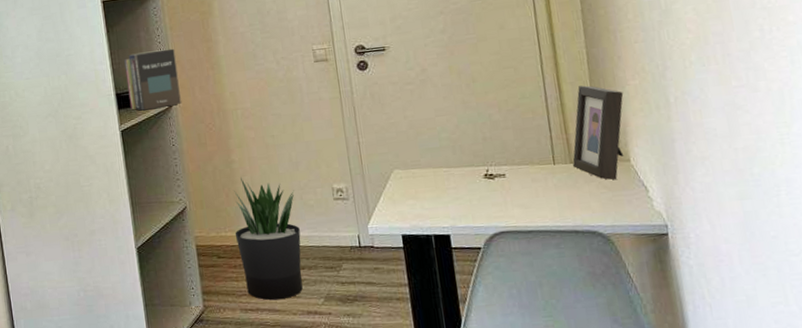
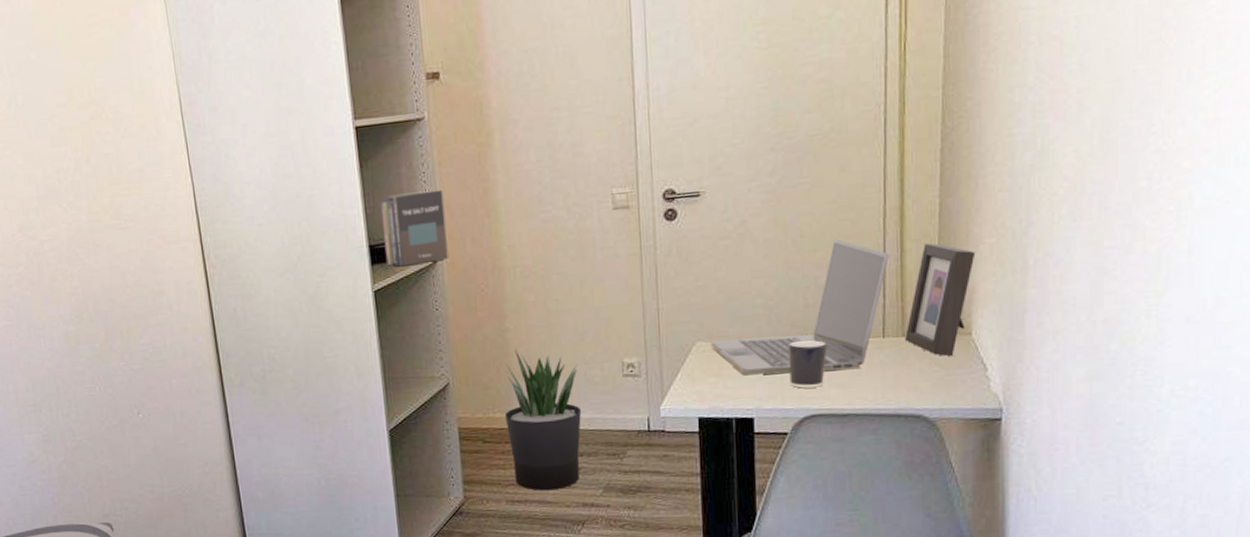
laptop: none [406,83,550,198] -> present [711,239,889,376]
mug: none [473,167,507,209] -> present [788,339,828,389]

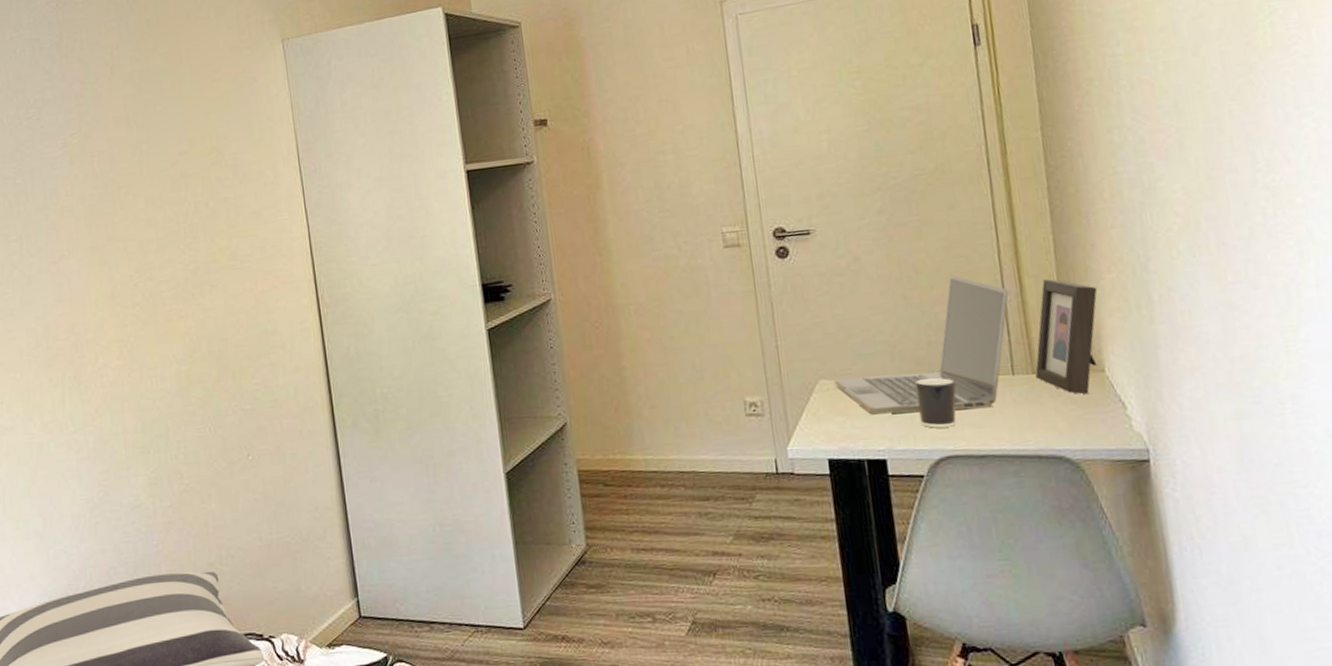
books: present [380,189,448,267] -> none [492,229,561,306]
planter: present [504,348,581,490] -> none [624,387,707,538]

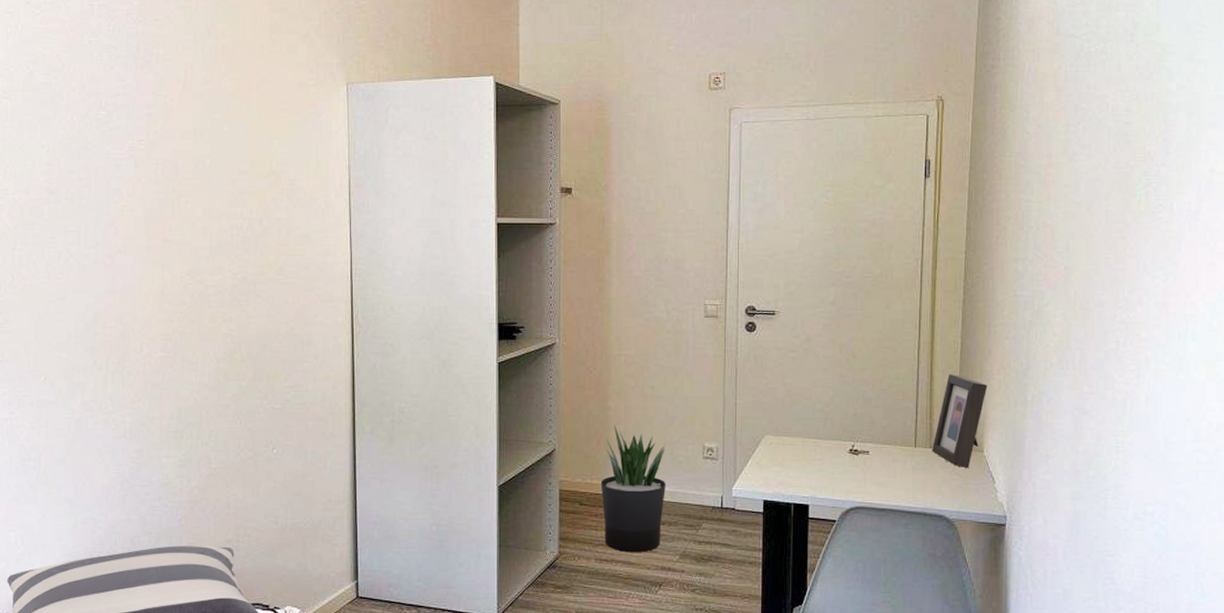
planter: none [624,387,707,538] -> present [600,425,666,552]
laptop: present [834,275,1009,415] -> none [777,362,921,472]
mug: present [914,377,957,428] -> none [839,442,871,484]

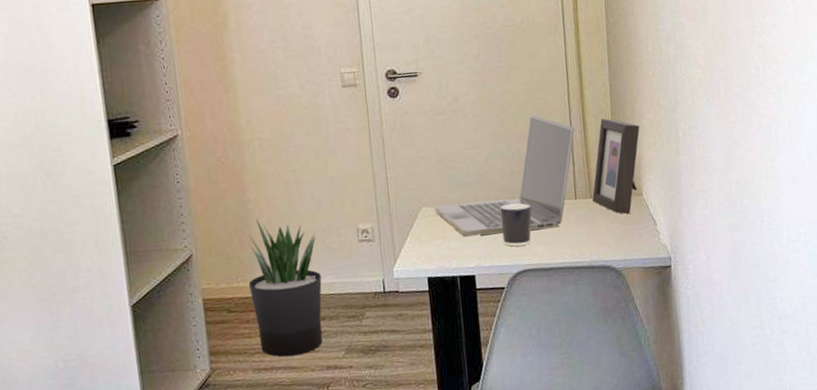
laptop: none [777,362,921,472] -> present [434,114,575,237]
mug: none [839,442,871,484] -> present [500,202,532,247]

